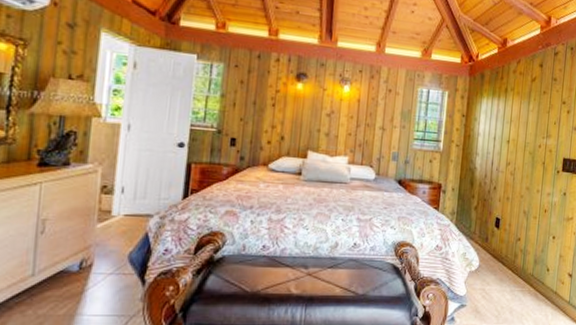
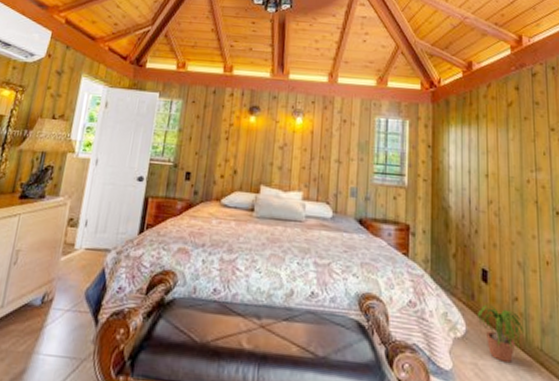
potted plant: none [488,244,522,286] -> present [477,304,524,362]

